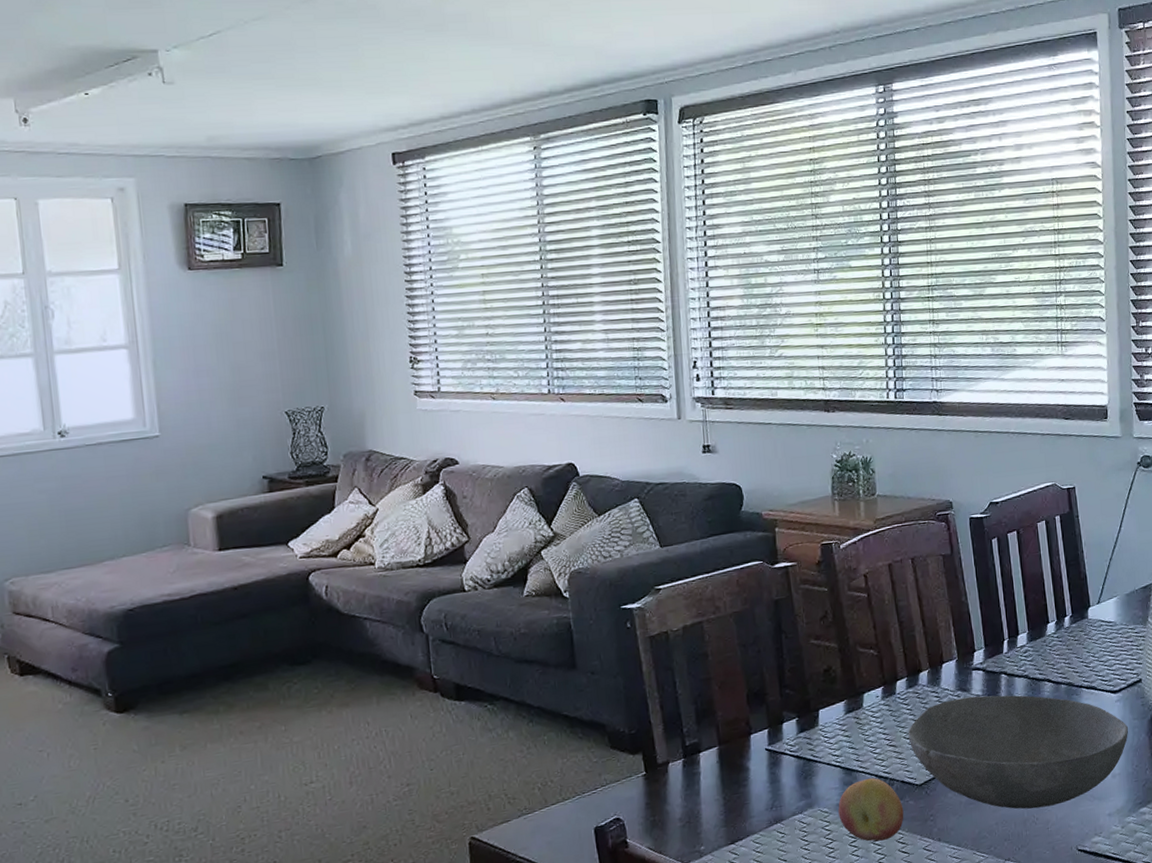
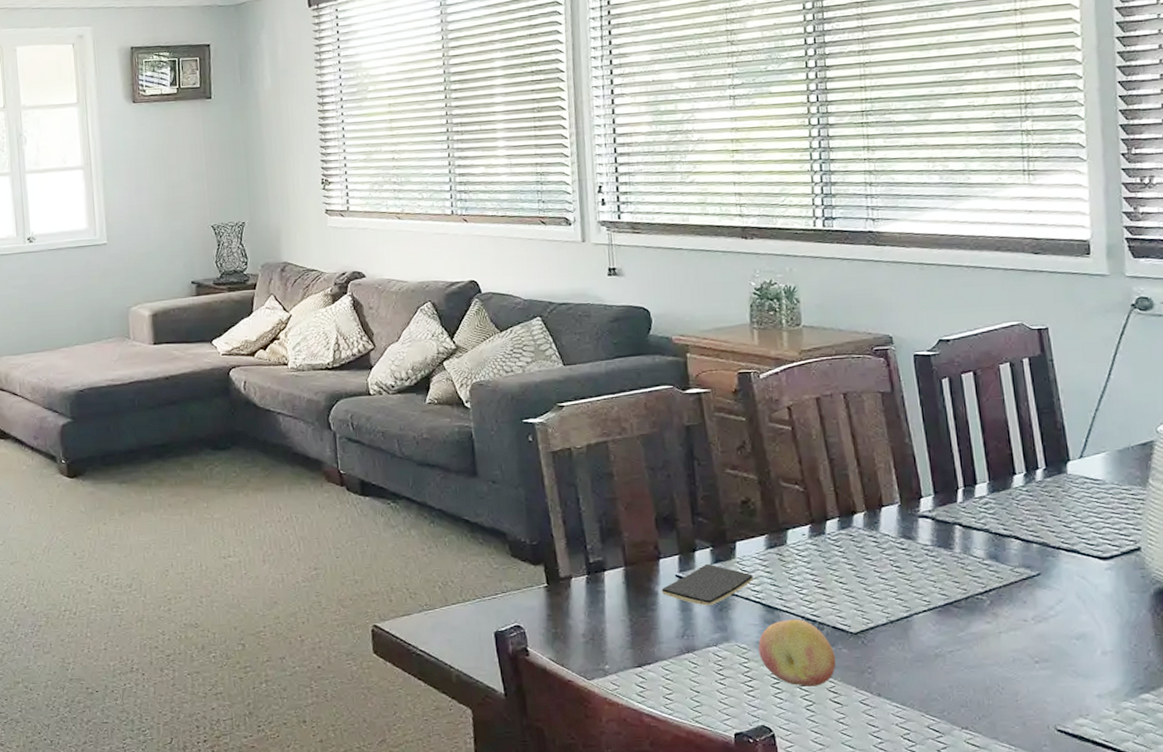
smartphone: none [752,734,834,776] -> present [661,563,754,606]
bowl: present [908,695,1129,809] -> none [840,545,1124,677]

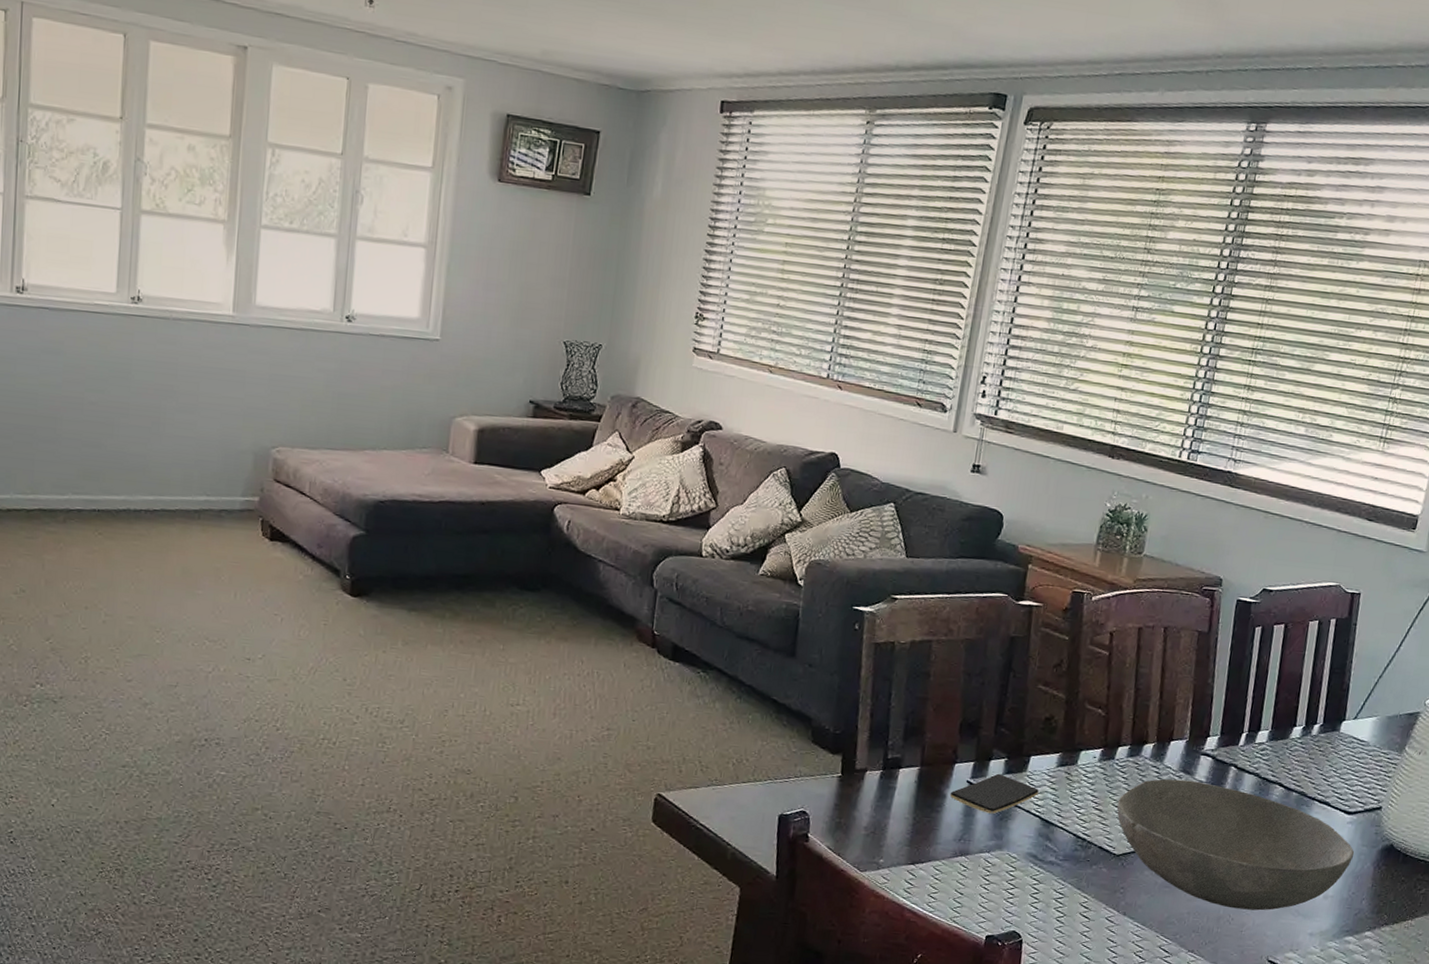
fruit: present [758,619,836,687] -> none [1026,835,1095,900]
bowl: none [840,545,1124,677] -> present [1116,779,1355,911]

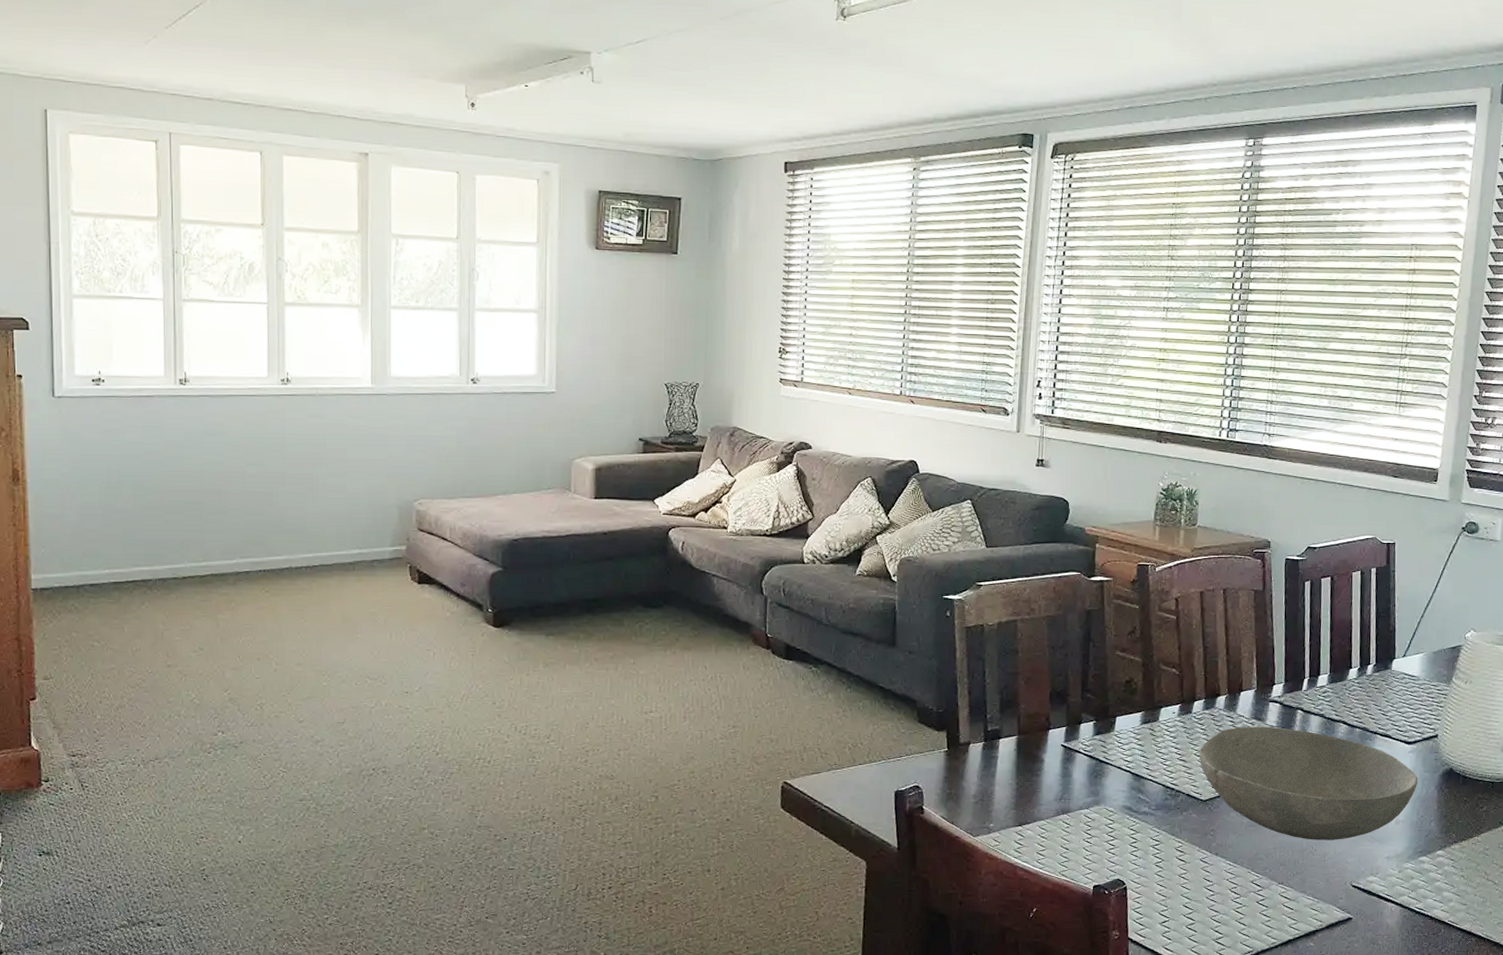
smartphone: present [949,773,1039,814] -> none [1047,735,1127,773]

